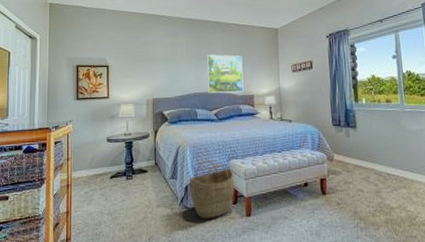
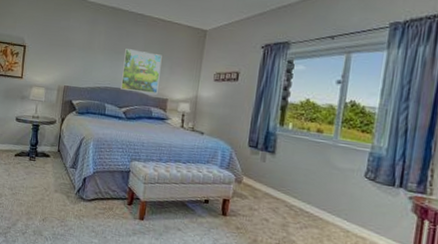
woven basket: present [189,159,235,220] -> none [86,155,134,214]

